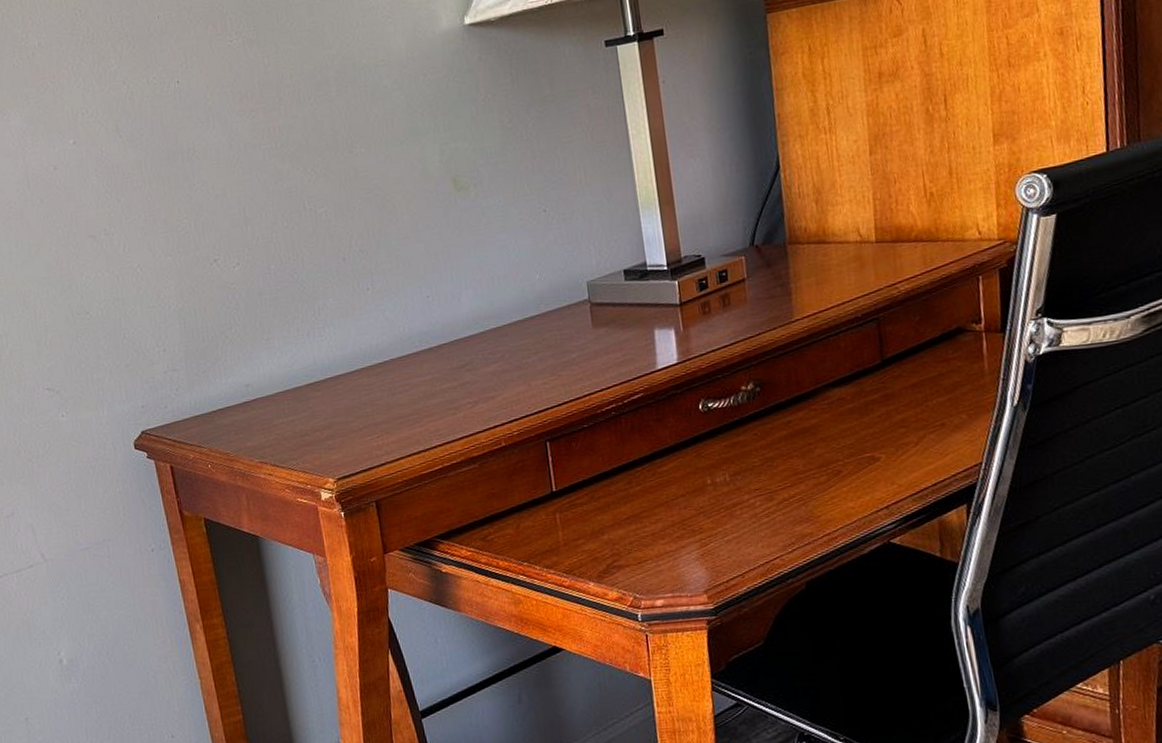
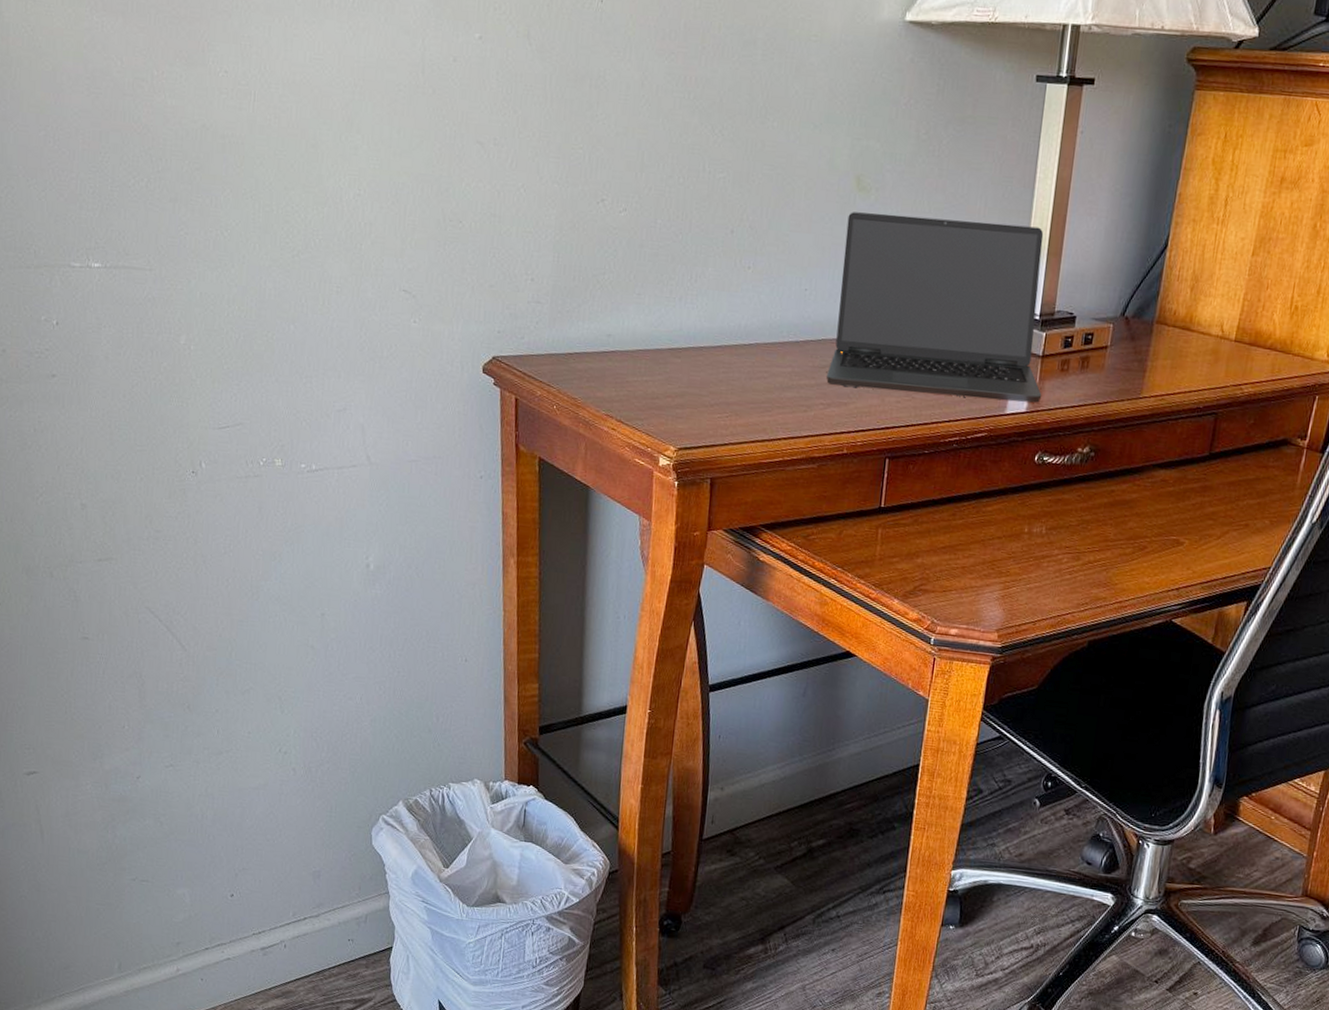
laptop: none [452,181,690,382] -> present [826,212,1044,403]

